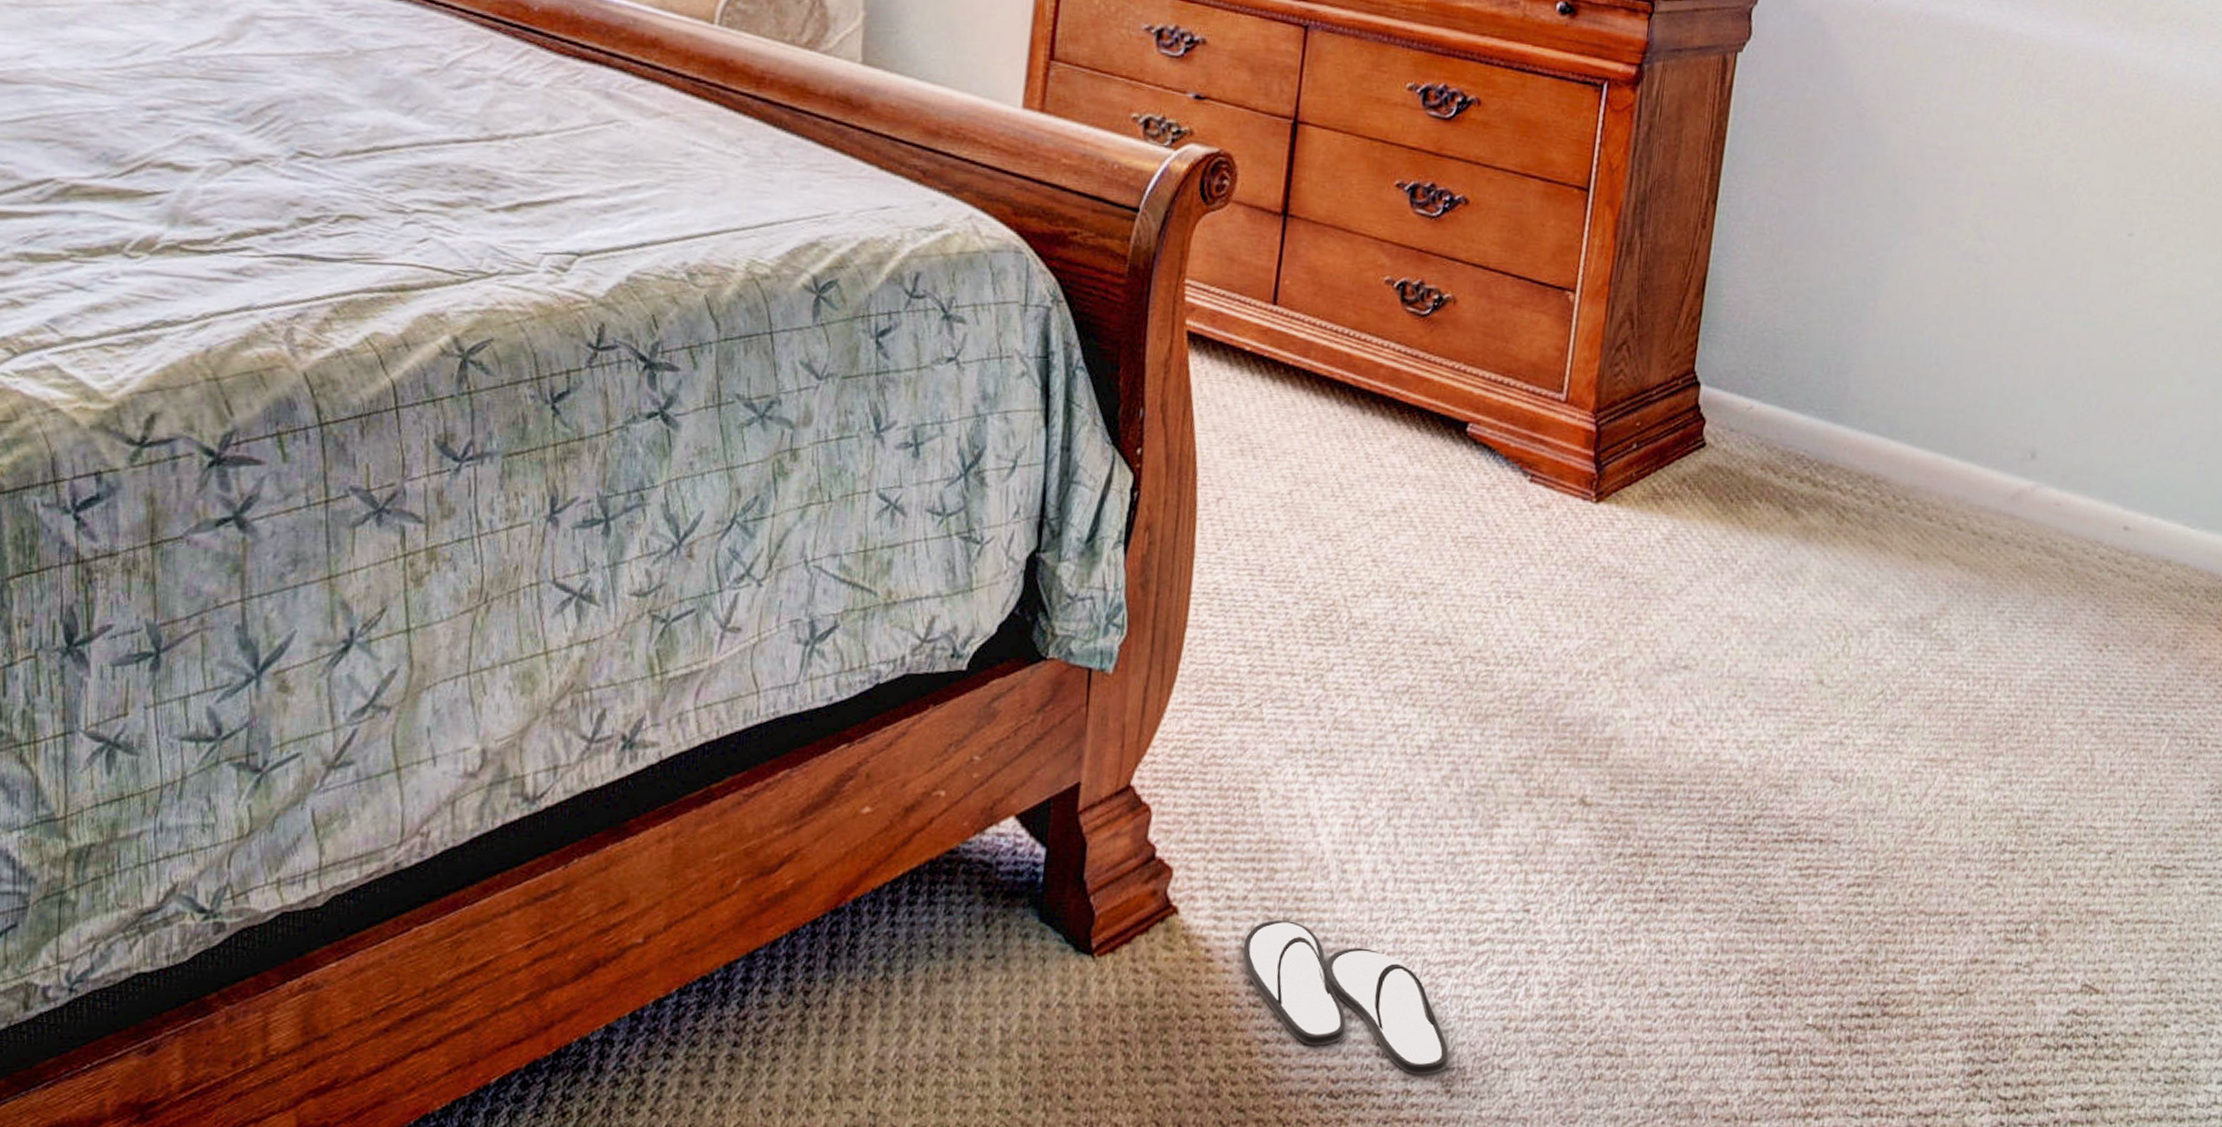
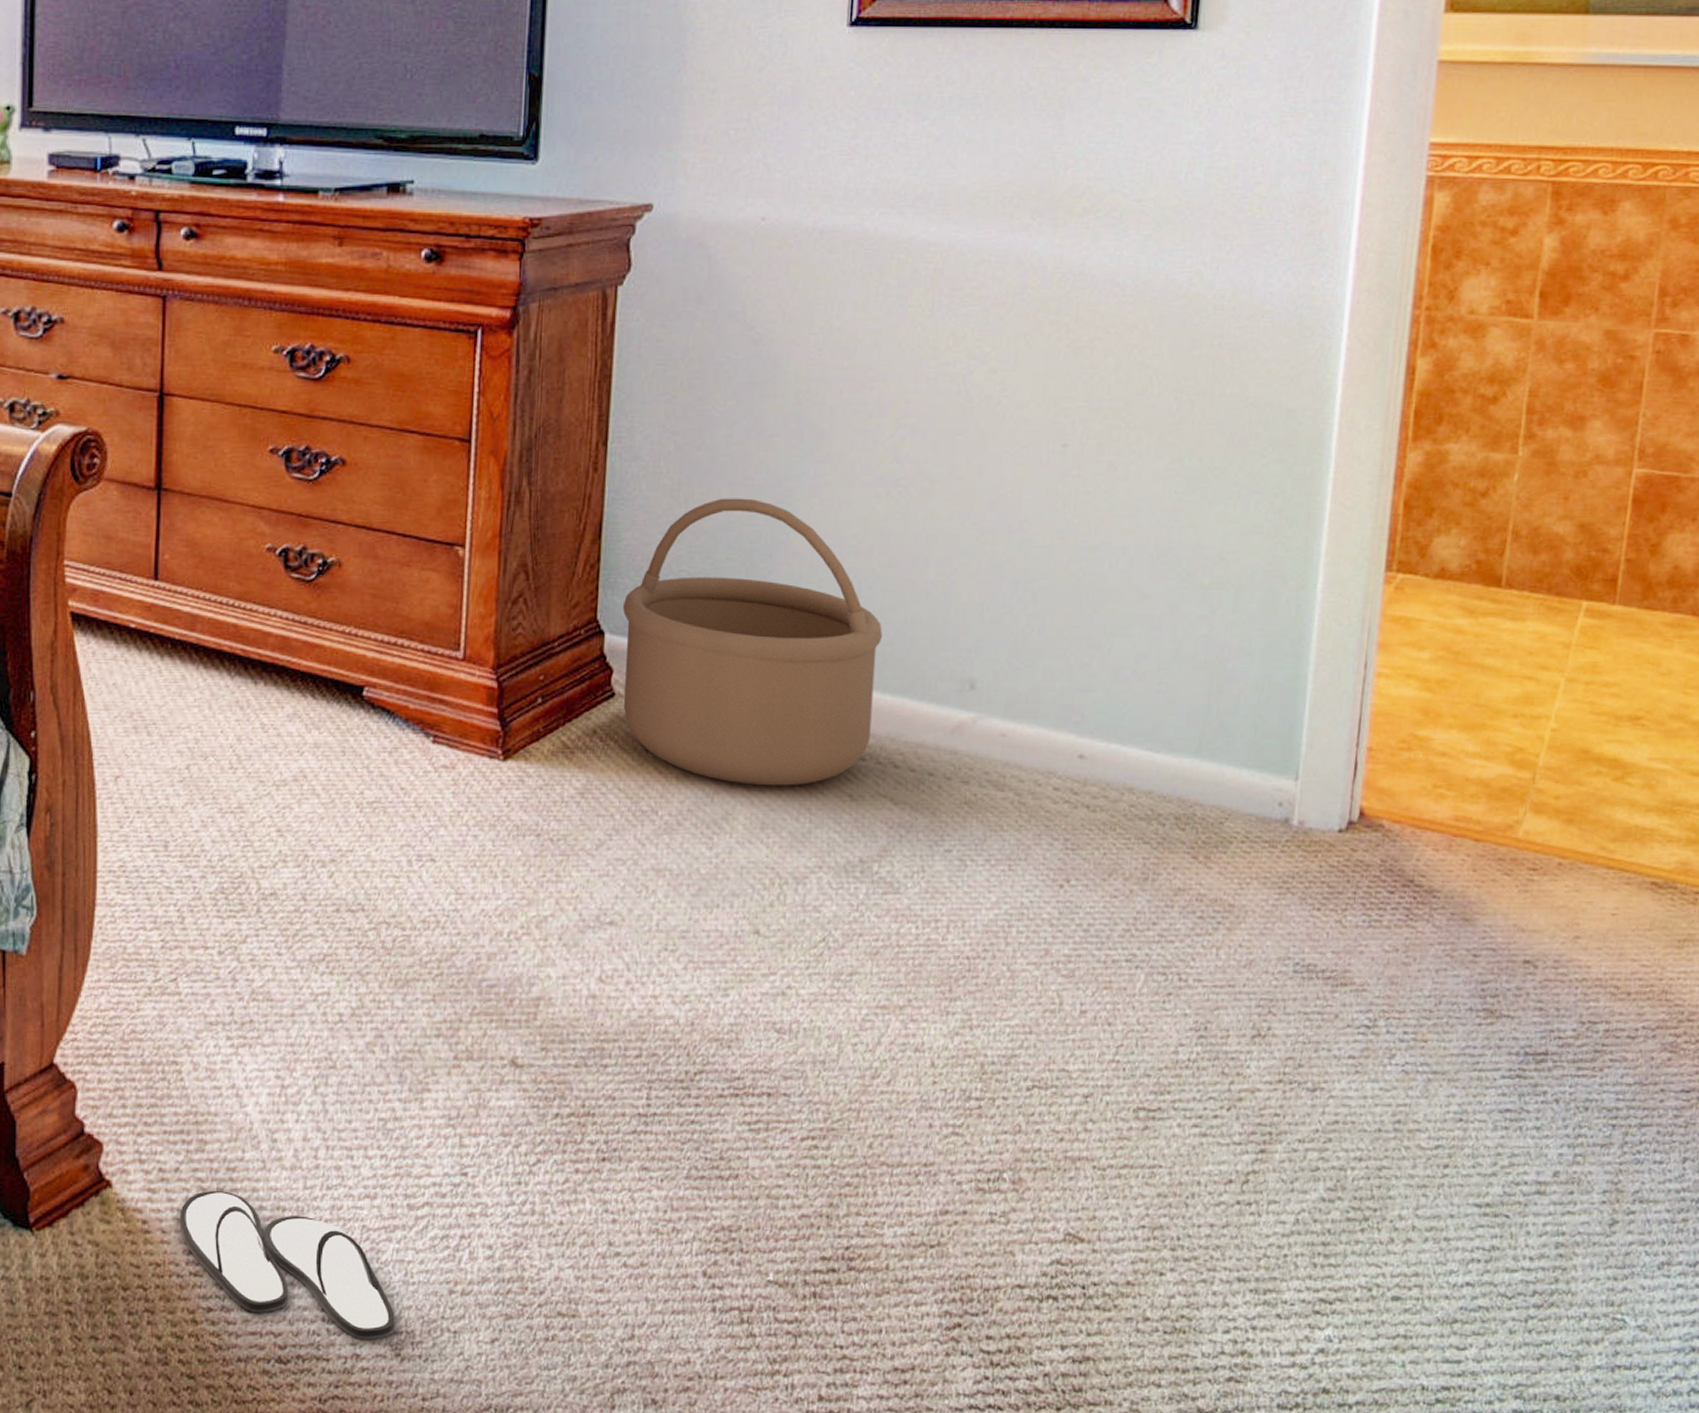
basket: none [1713,262,1956,542] -> present [622,498,883,786]

